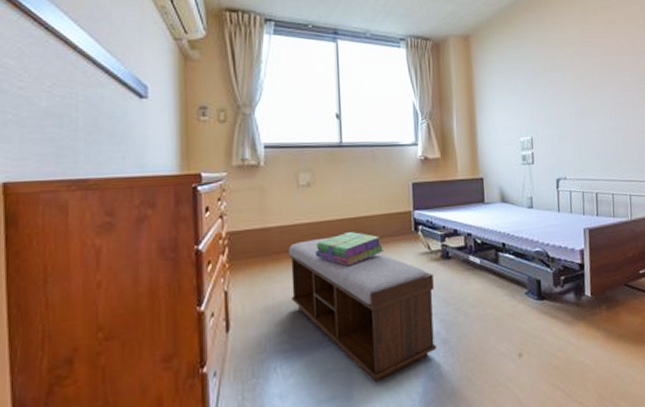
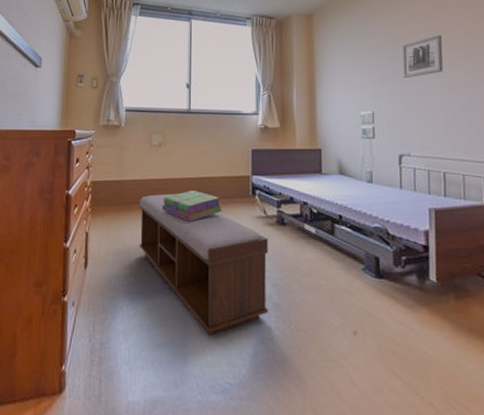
wall art: none [557,59,595,103] -> present [402,35,444,79]

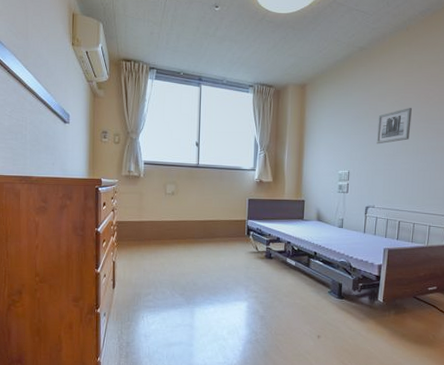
bench: present [139,193,269,336] -> none [156,232,258,338]
stack of books: present [162,189,223,222] -> none [174,230,224,255]

